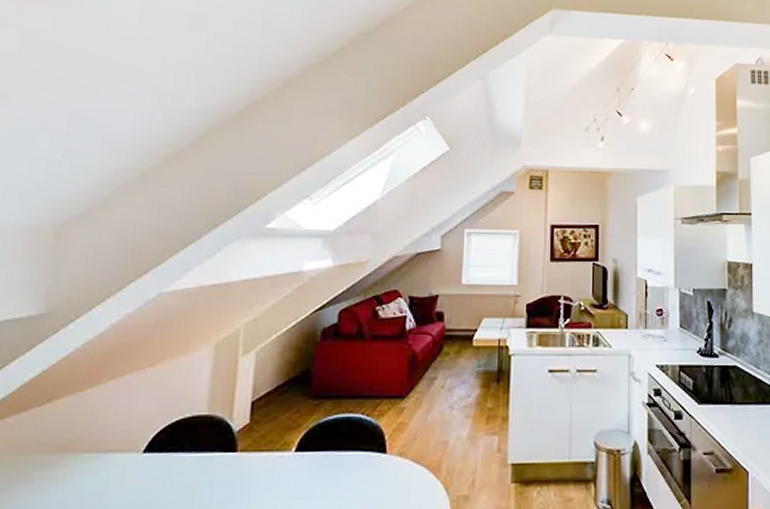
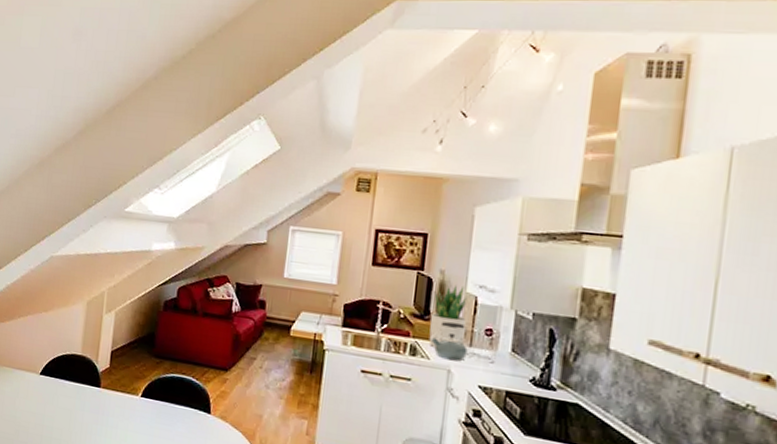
planter: none [609,271,640,334] -> present [429,285,467,347]
kettle: none [609,307,644,345] -> present [429,321,468,361]

